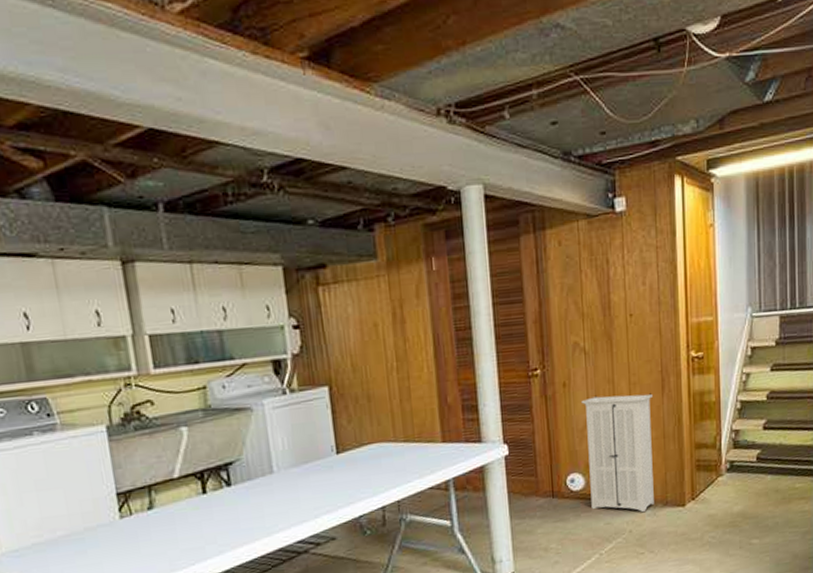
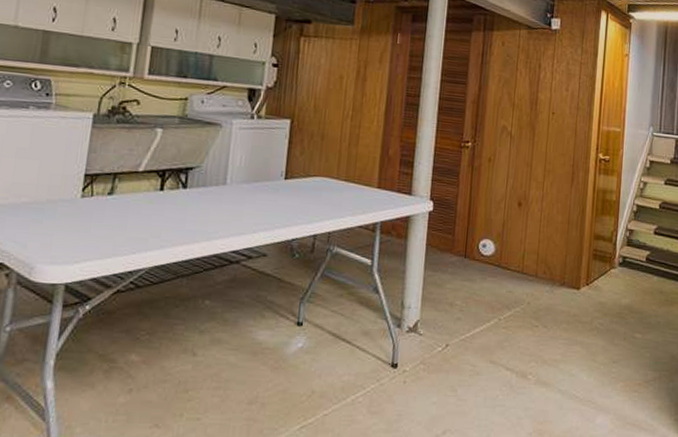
storage cabinet: present [581,393,654,513] -> none [497,174,563,288]

